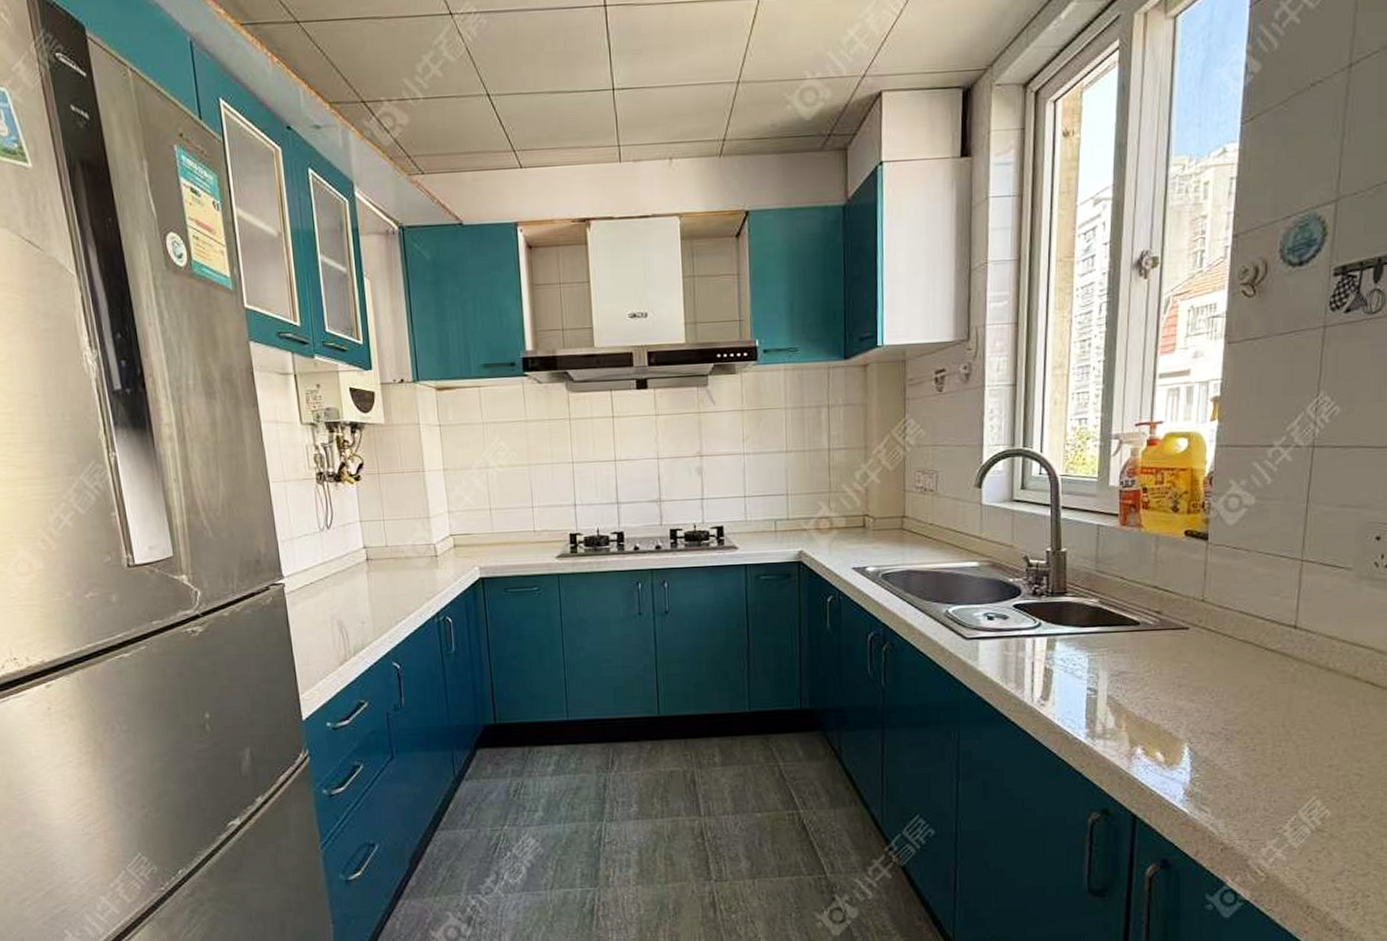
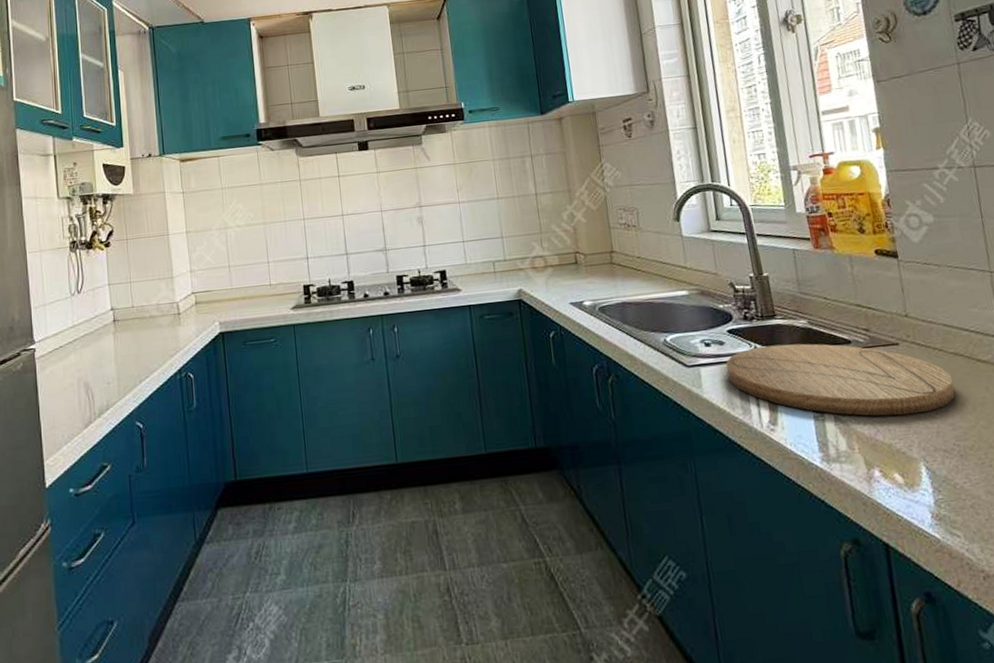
cutting board: none [1007,622,1235,698] -> present [726,343,955,416]

